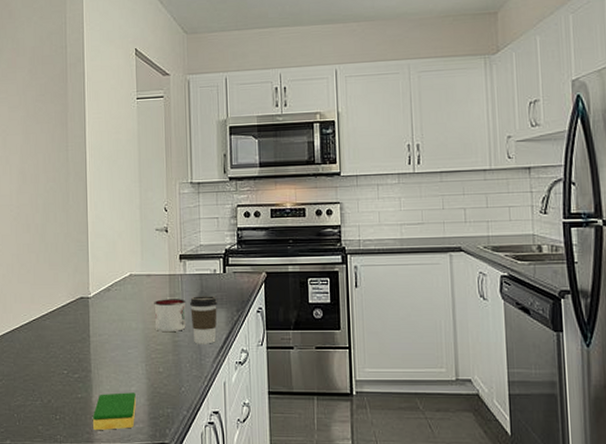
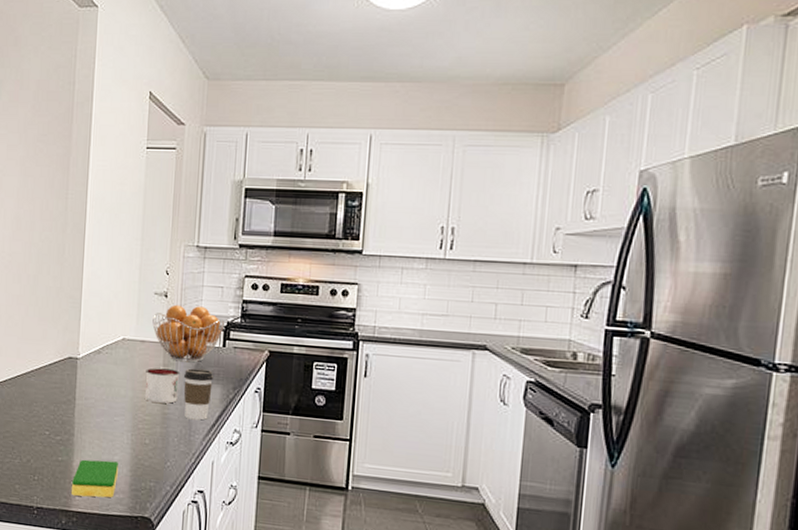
fruit basket: none [156,237,223,291] -> present [152,304,225,363]

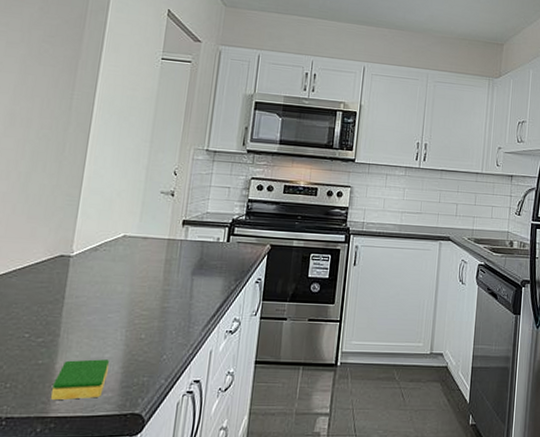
mug: present [145,368,180,404] -> none [144,263,183,298]
fruit basket: present [152,304,225,363] -> none [156,203,230,257]
coffee cup: present [183,368,214,421] -> none [184,263,217,312]

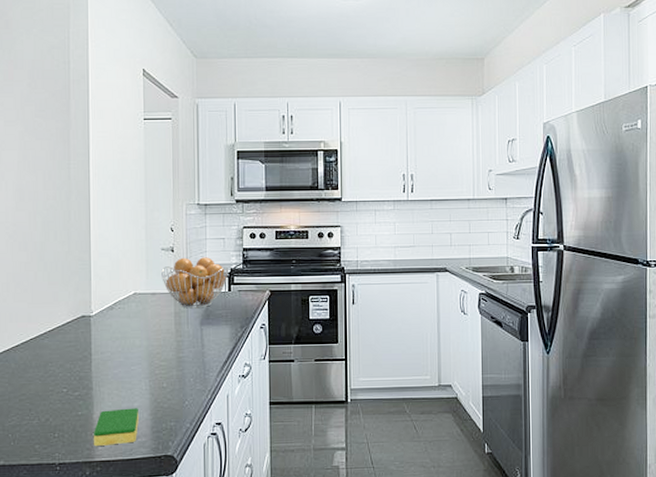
fruit basket: none [156,203,230,257] -> present [161,257,228,309]

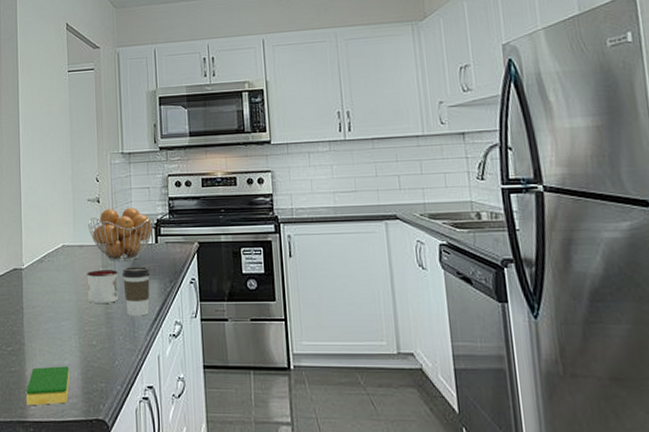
mug: none [158,316,191,349] -> present [86,270,119,304]
coffee cup: none [195,313,223,360] -> present [123,266,151,316]

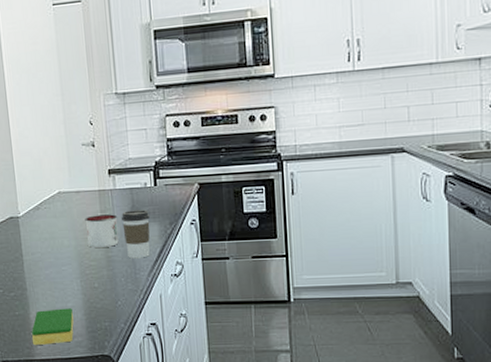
fruit basket: present [88,207,155,262] -> none [84,150,153,206]

